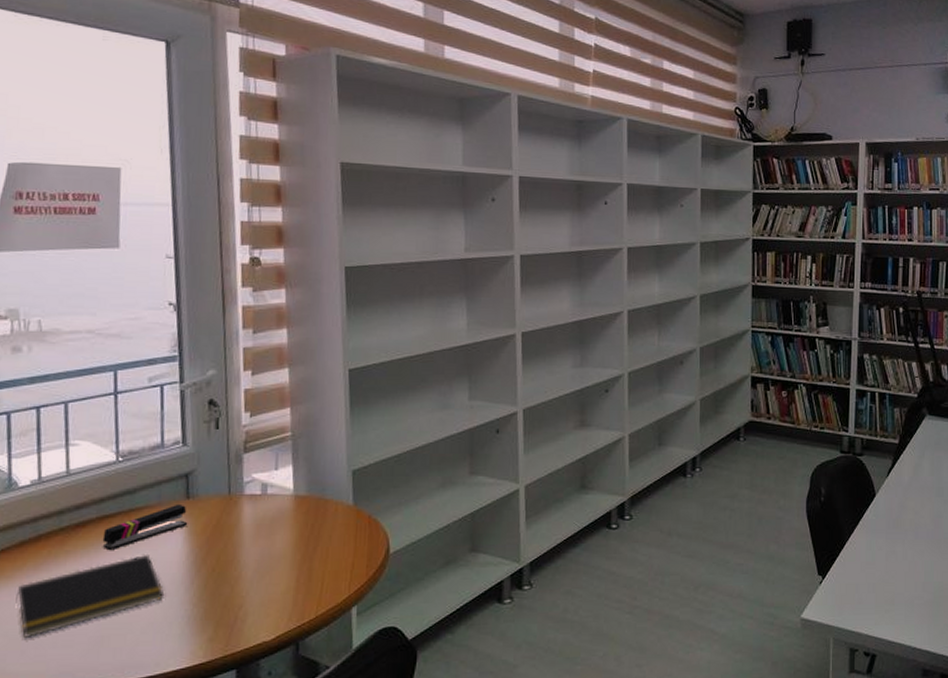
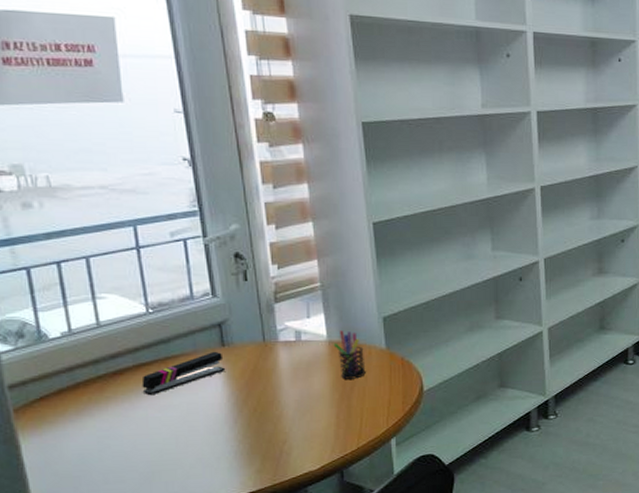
notepad: present [16,553,165,638] -> none [61,397,210,476]
pen holder: none [299,484,331,538] -> present [333,330,366,379]

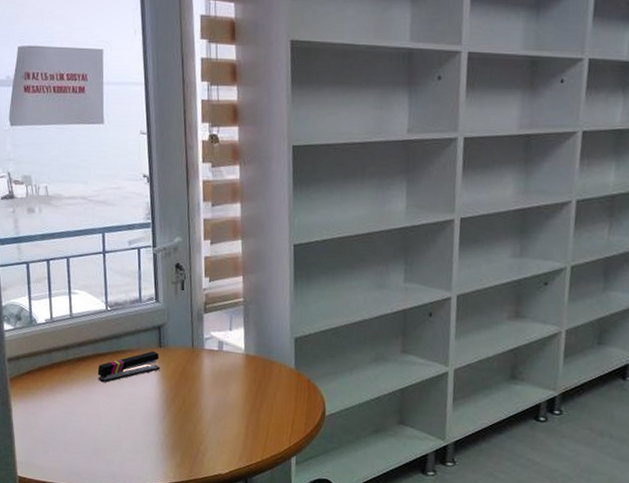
pen holder: present [333,330,366,379] -> none [249,345,275,394]

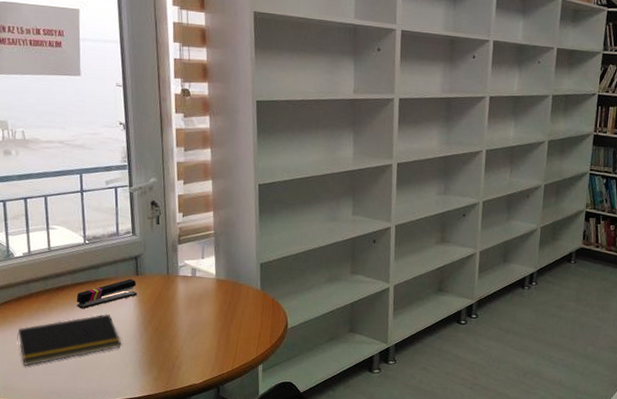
notepad: none [39,388,144,442] -> present [17,313,122,366]

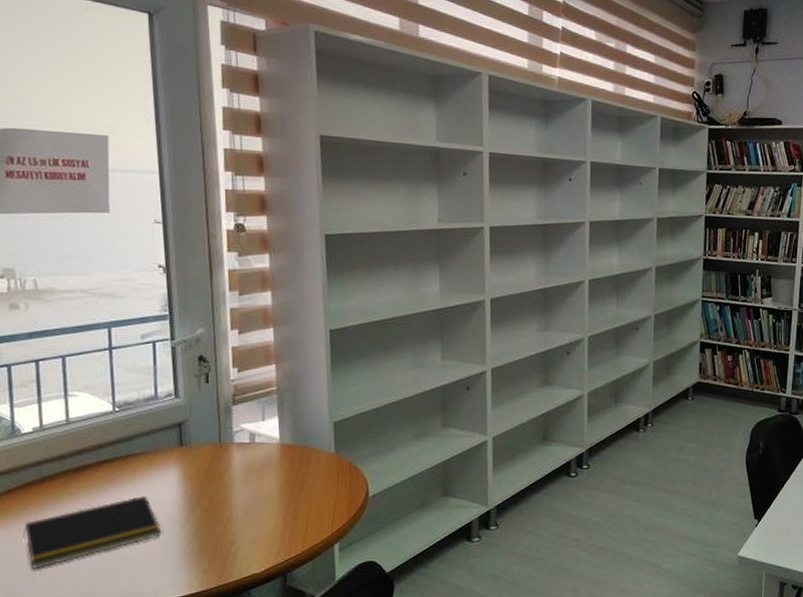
stapler: present [76,278,138,309] -> none [102,450,182,492]

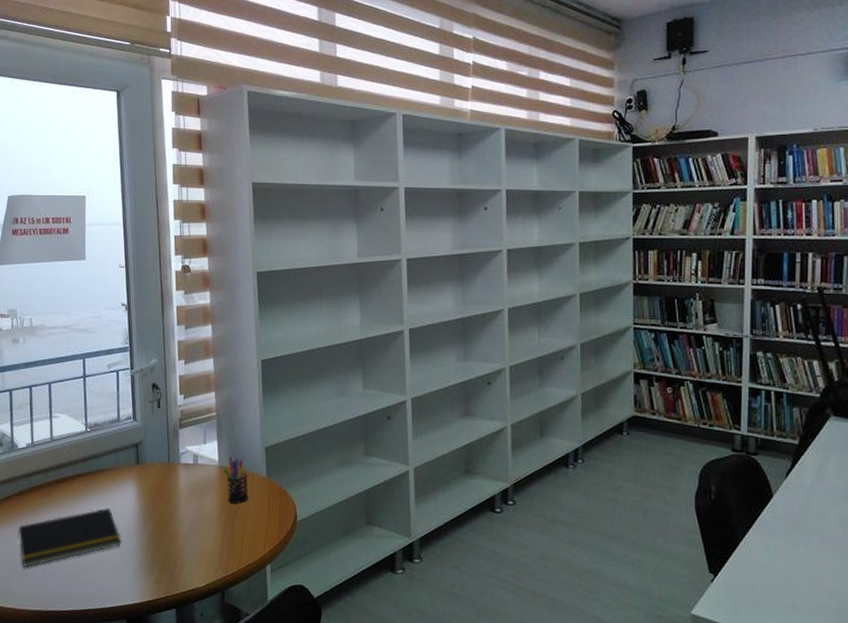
pen holder: none [285,434,314,482] -> present [223,457,249,504]

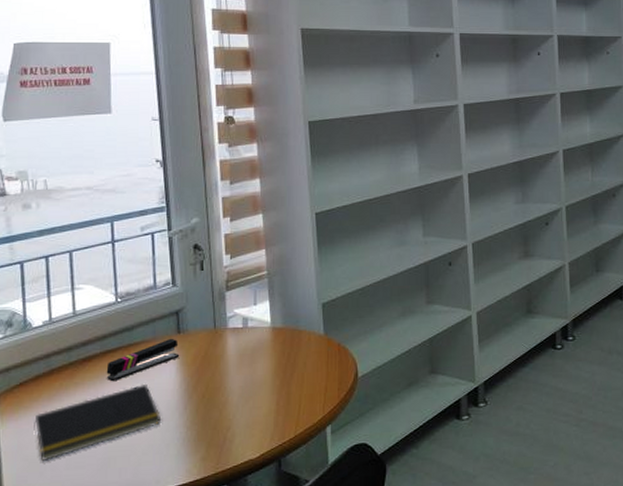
stapler: none [76,468,138,503] -> present [106,338,180,382]
pen holder: present [223,457,249,504] -> none [276,317,305,365]

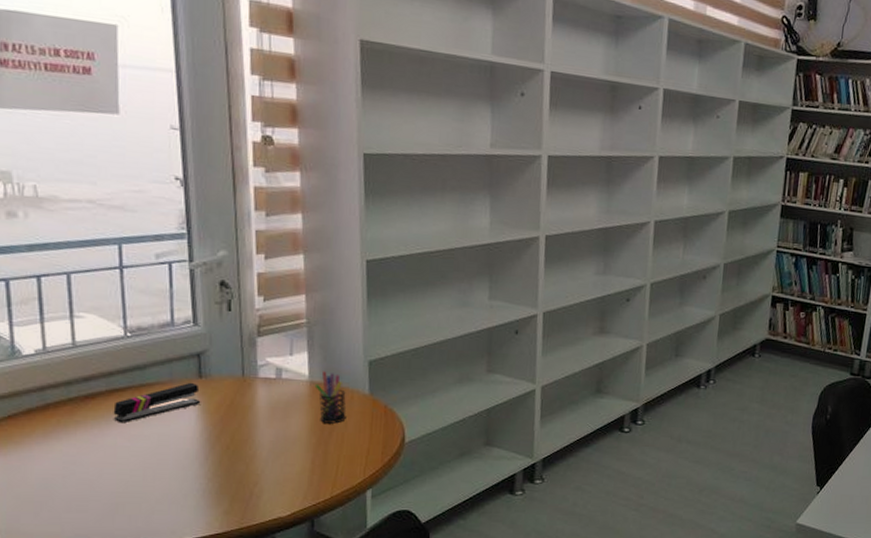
notepad: present [34,383,162,461] -> none [26,428,179,501]
pen holder: none [276,317,305,365] -> present [314,371,346,424]

